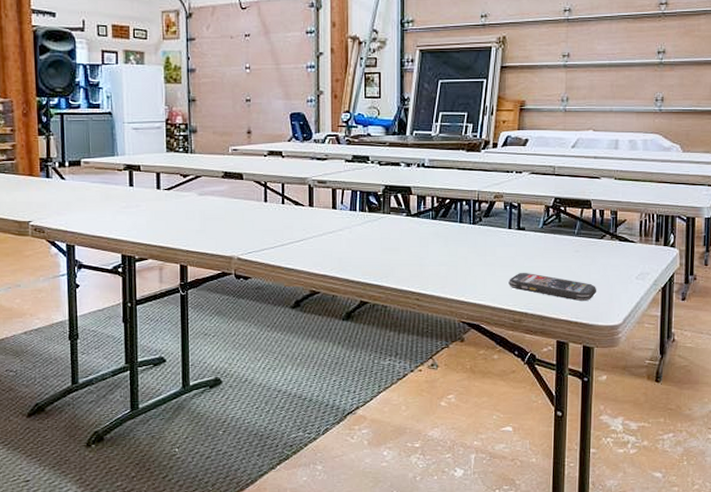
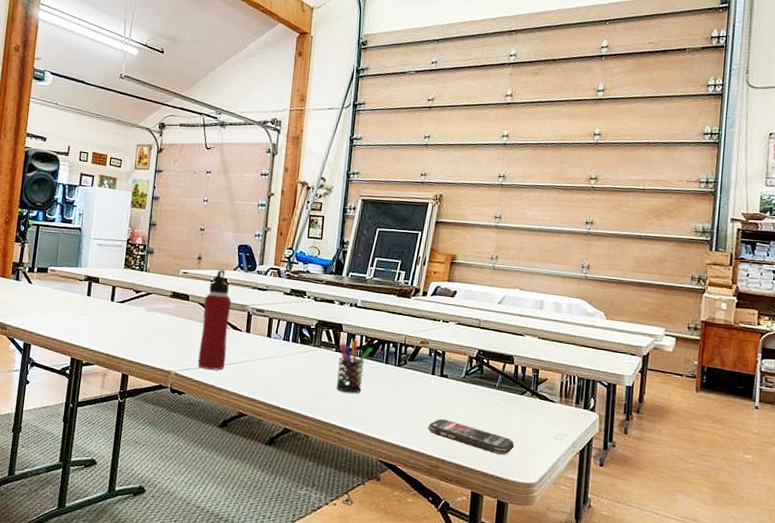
water bottle: none [259,142,291,250] -> present [197,269,232,370]
pen holder: none [410,201,445,257] -> present [335,339,372,393]

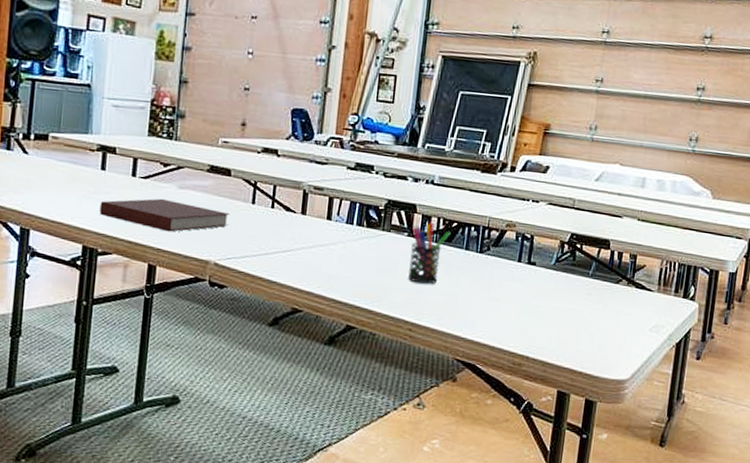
notebook: none [85,319,188,347] -> present [99,198,230,232]
water bottle: present [197,269,232,370] -> none [242,138,284,259]
smartphone: present [428,419,514,455] -> none [511,312,606,351]

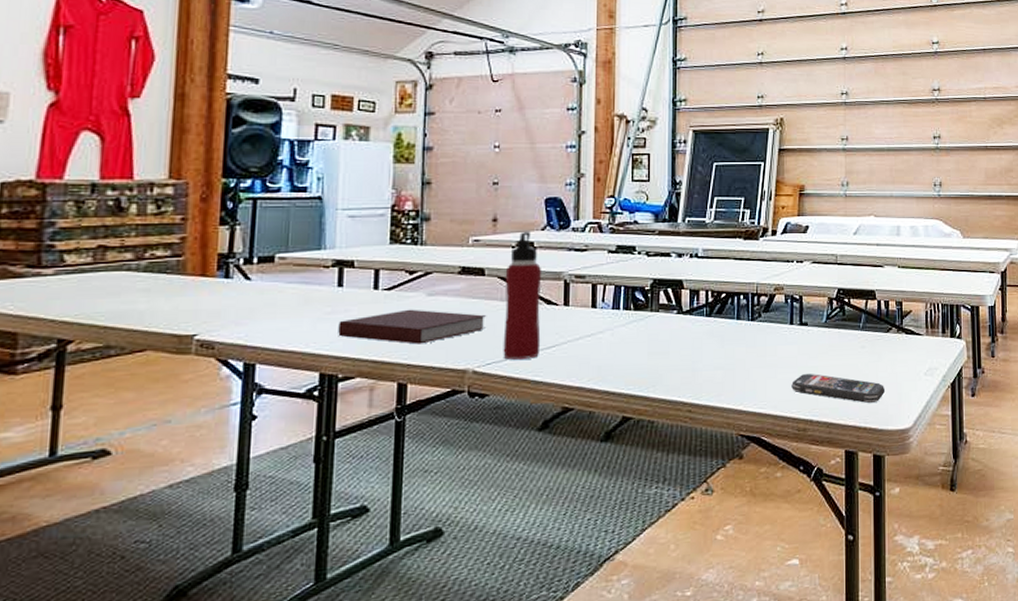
water bottle: none [242,138,284,259] -> present [503,231,542,360]
pen holder: present [407,222,451,284] -> none [681,296,720,361]
smartphone: none [511,312,606,351] -> present [791,374,884,404]

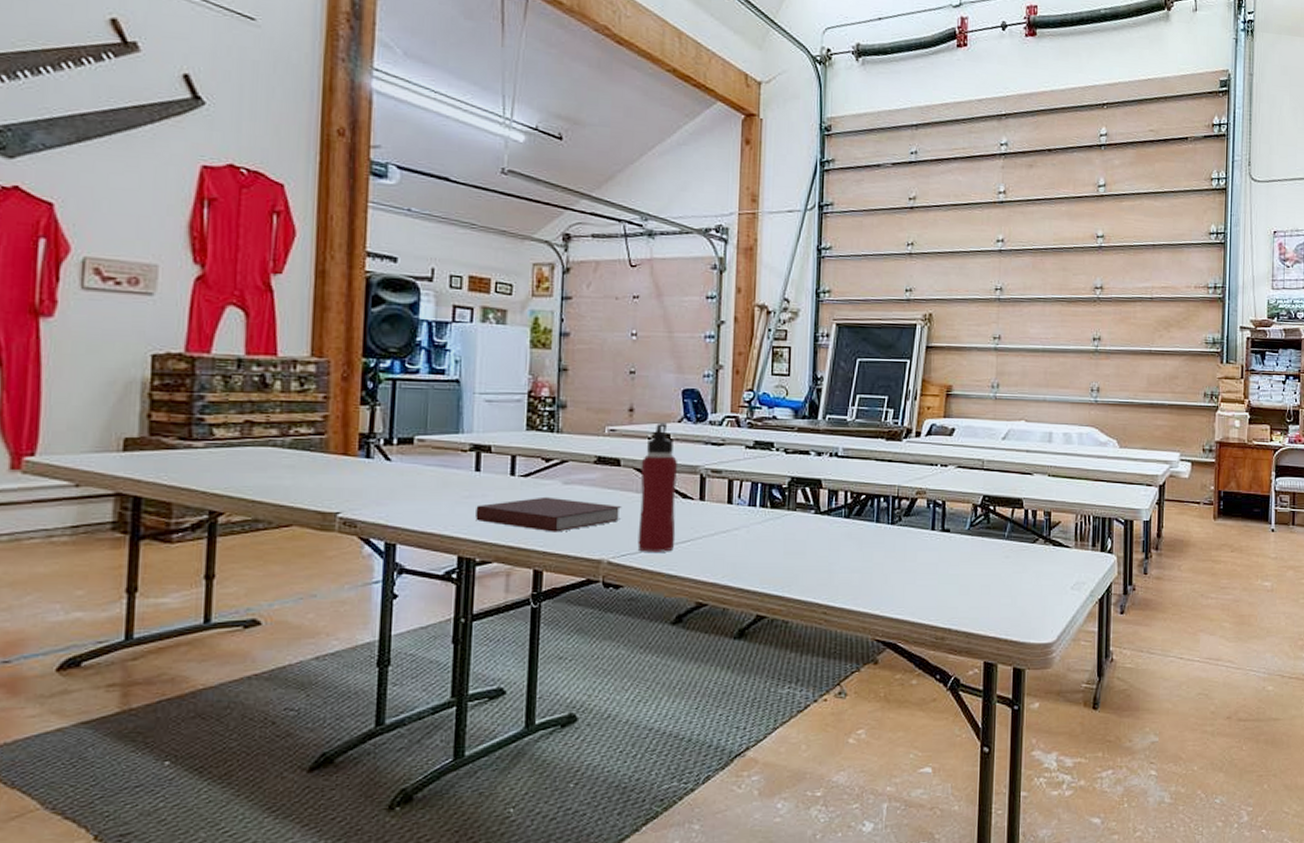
smartphone: present [791,374,884,404] -> none [930,582,1028,616]

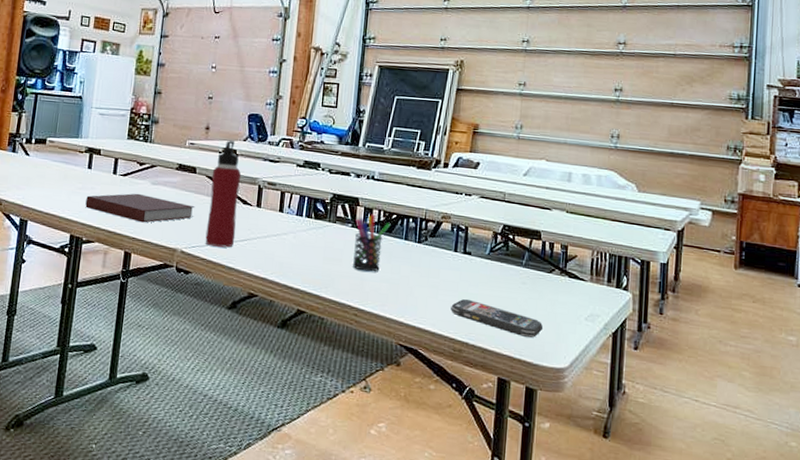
pen holder: none [817,496,860,562] -> present [352,214,391,272]
smartphone: none [930,582,1028,616] -> present [450,299,543,338]

